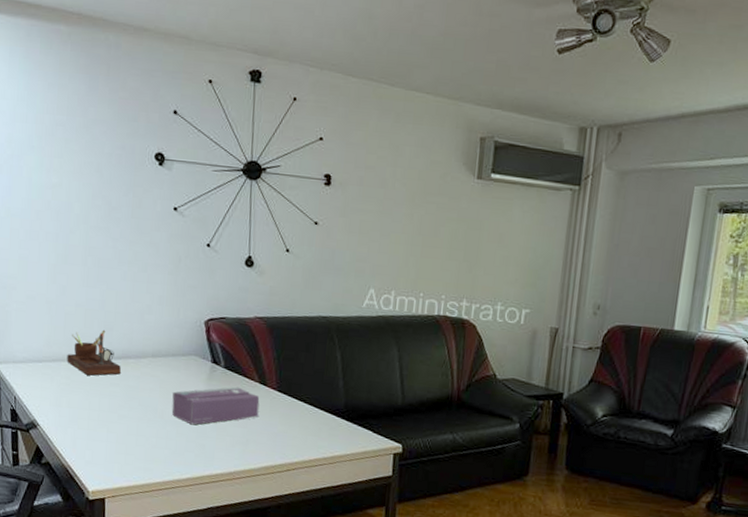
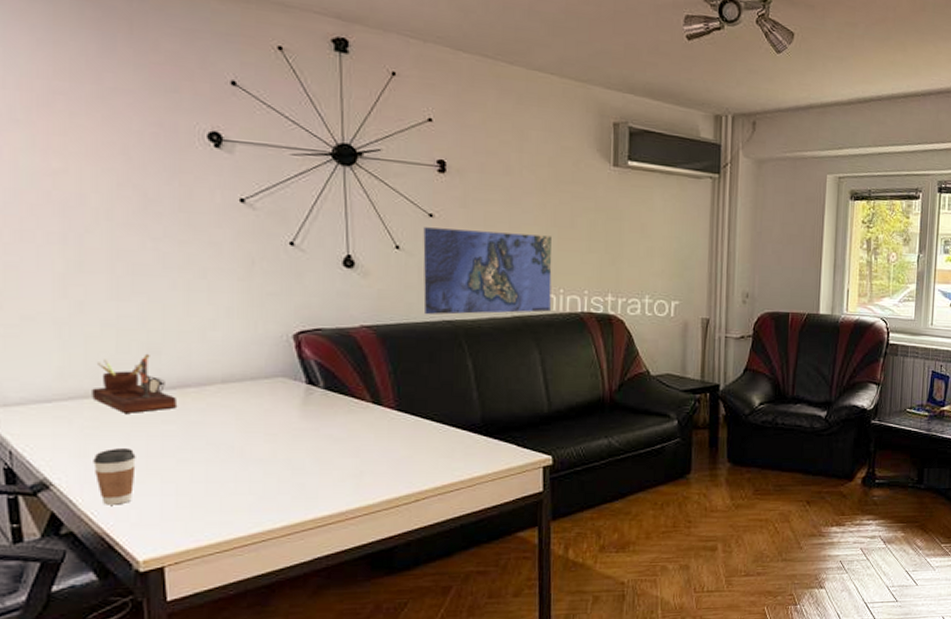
coffee cup: none [65,401,92,446] -> present [93,449,136,505]
tissue box: present [171,386,260,425] -> none [254,410,374,461]
map: none [305,233,416,313] -> present [423,227,552,315]

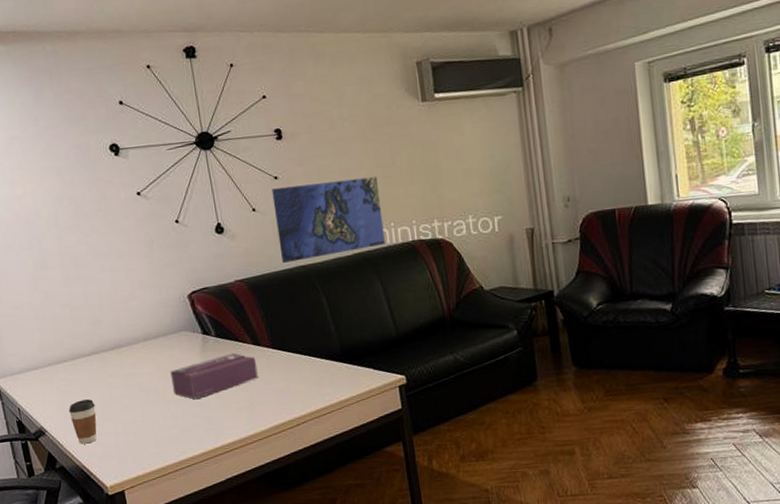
desk organizer: present [92,353,176,413] -> none [61,324,116,372]
tissue box: none [254,410,374,461] -> present [170,352,258,400]

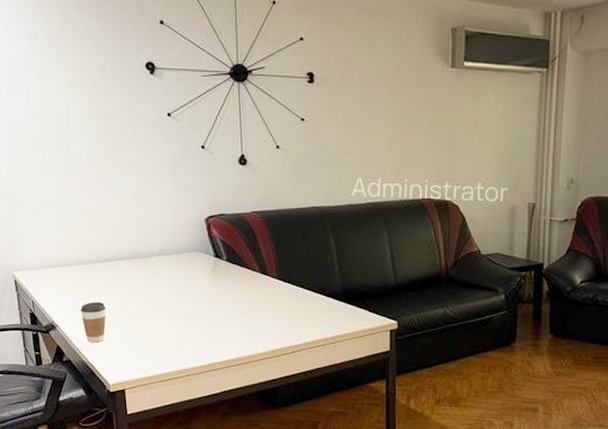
tissue box: present [170,352,258,400] -> none [180,278,262,316]
map: present [272,176,385,264] -> none [297,130,398,203]

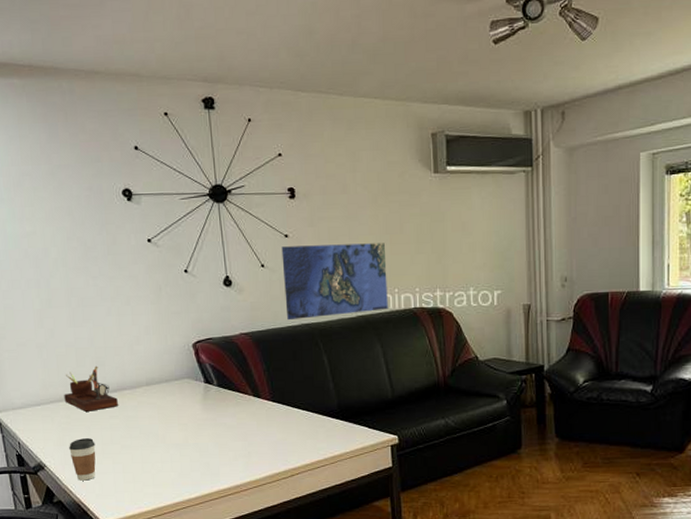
desk organizer: none [78,233,130,277] -> present [64,366,118,412]
map: none [297,130,398,203] -> present [281,243,388,321]

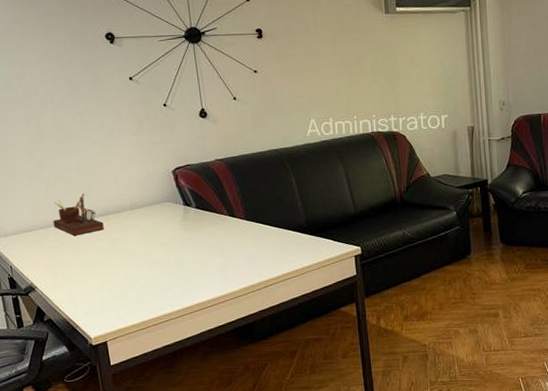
coffee cup: present [69,438,96,481] -> none [58,260,84,300]
map: present [281,243,388,321] -> none [251,75,348,147]

